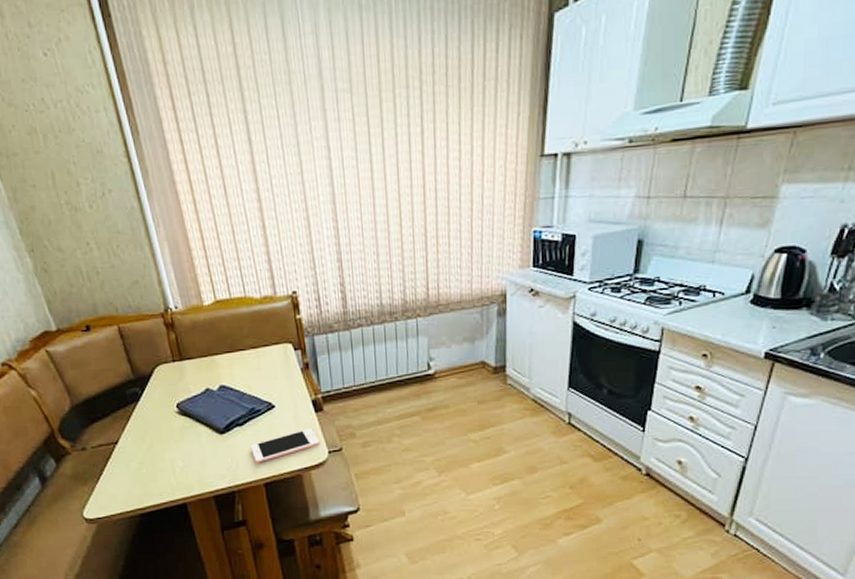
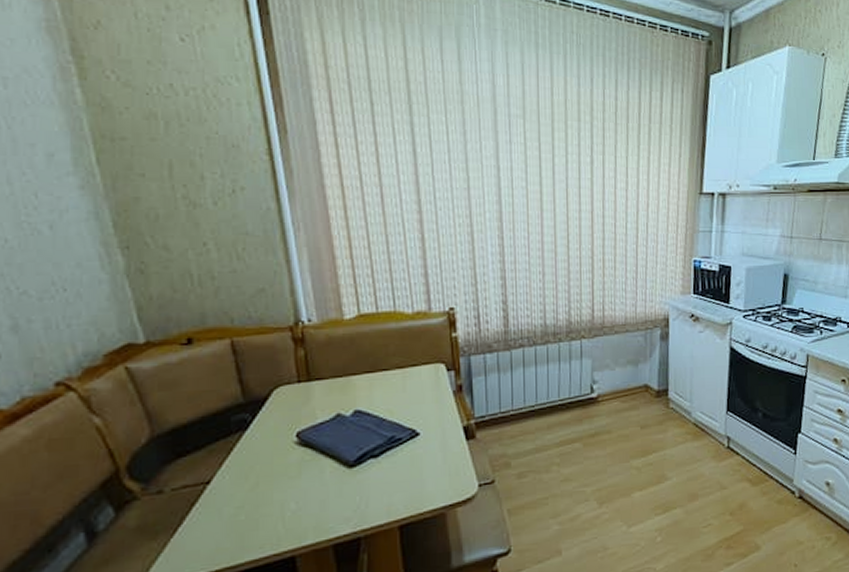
cell phone: present [250,427,320,463] -> none [385,457,469,502]

